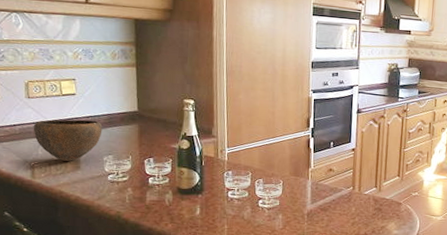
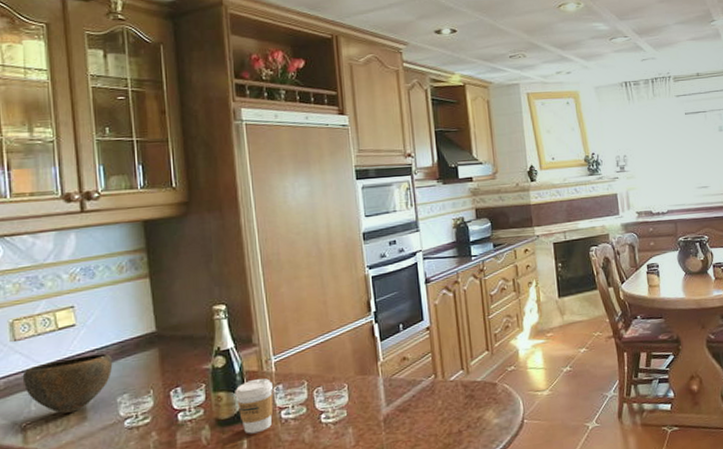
coffee cup: none [194,163,224,205] -> present [235,378,273,434]

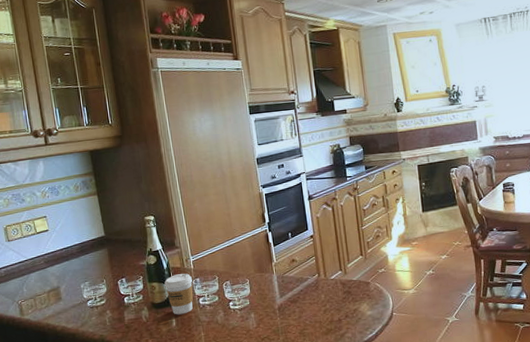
bowl: present [22,353,113,414] -> none [16,251,77,295]

